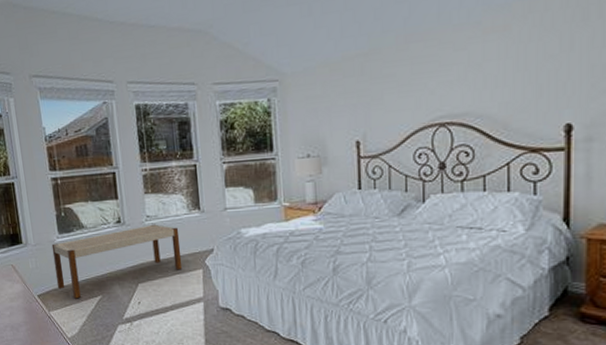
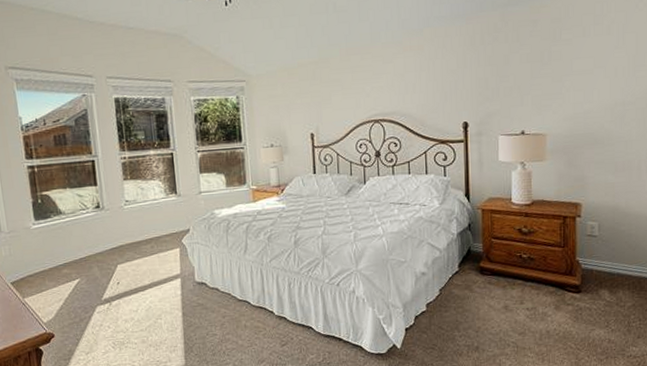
bench: present [51,224,183,299] -> none [27,208,161,284]

